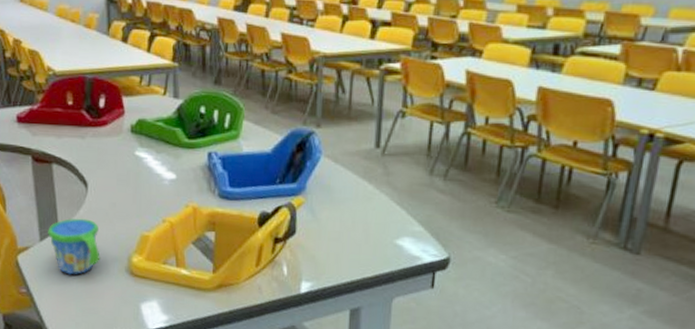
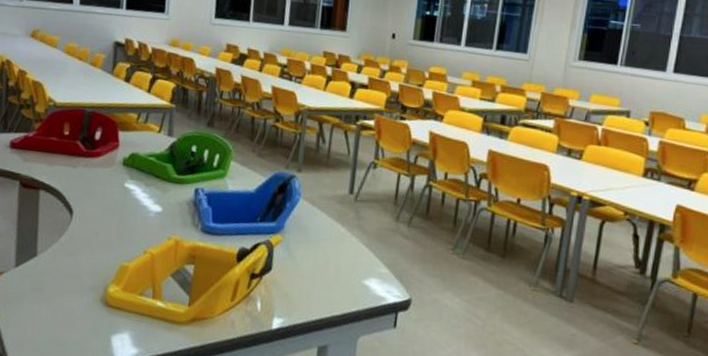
snack cup: present [48,217,100,275] -> none [24,244,79,303]

